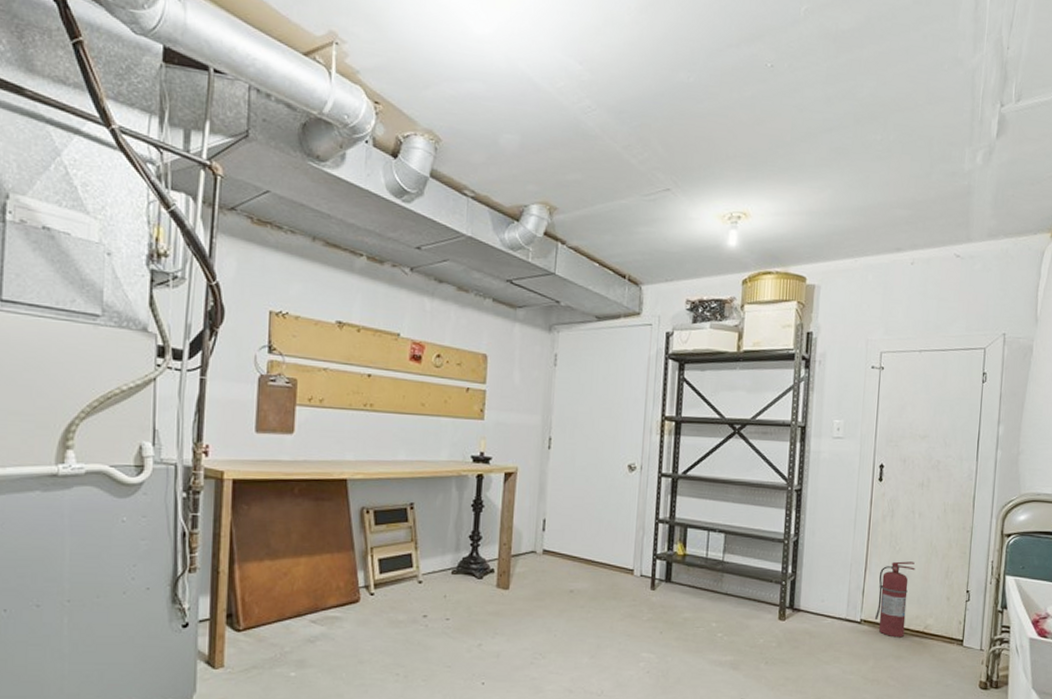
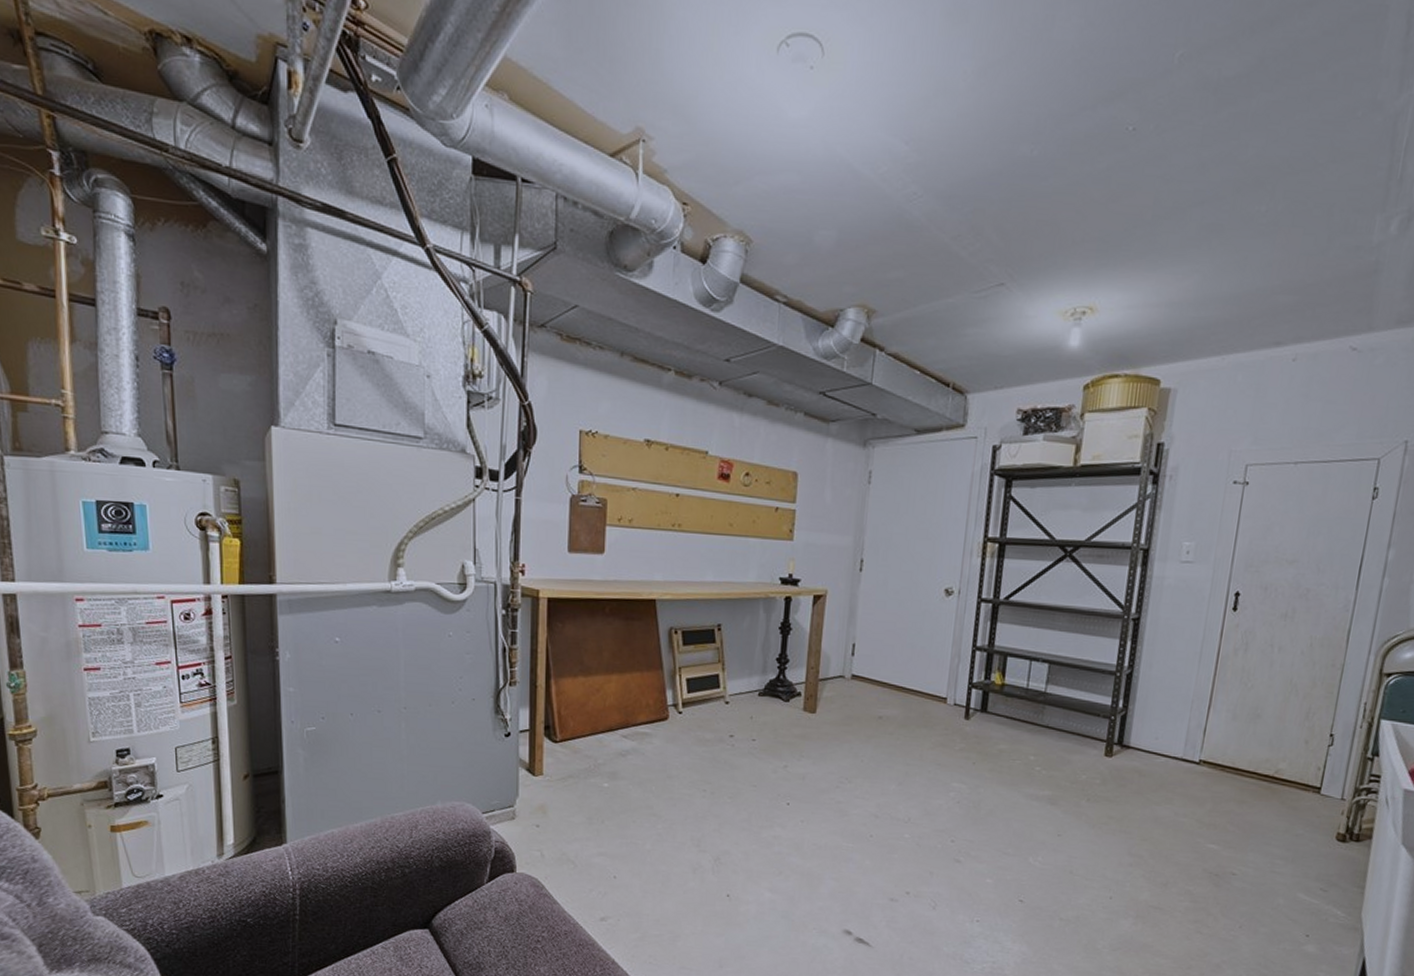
fire extinguisher: present [874,561,915,638] -> none [1216,699,1269,782]

